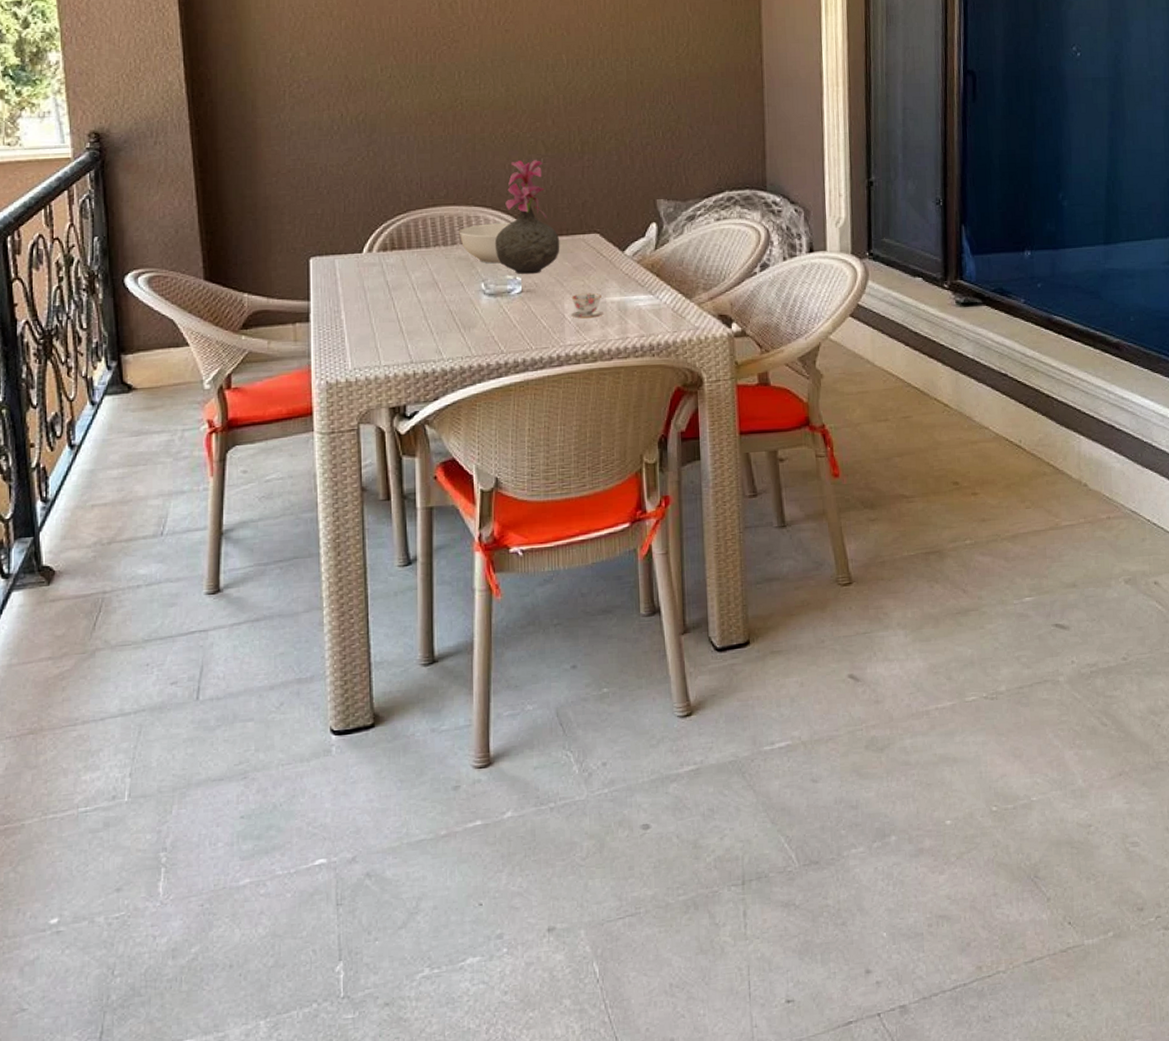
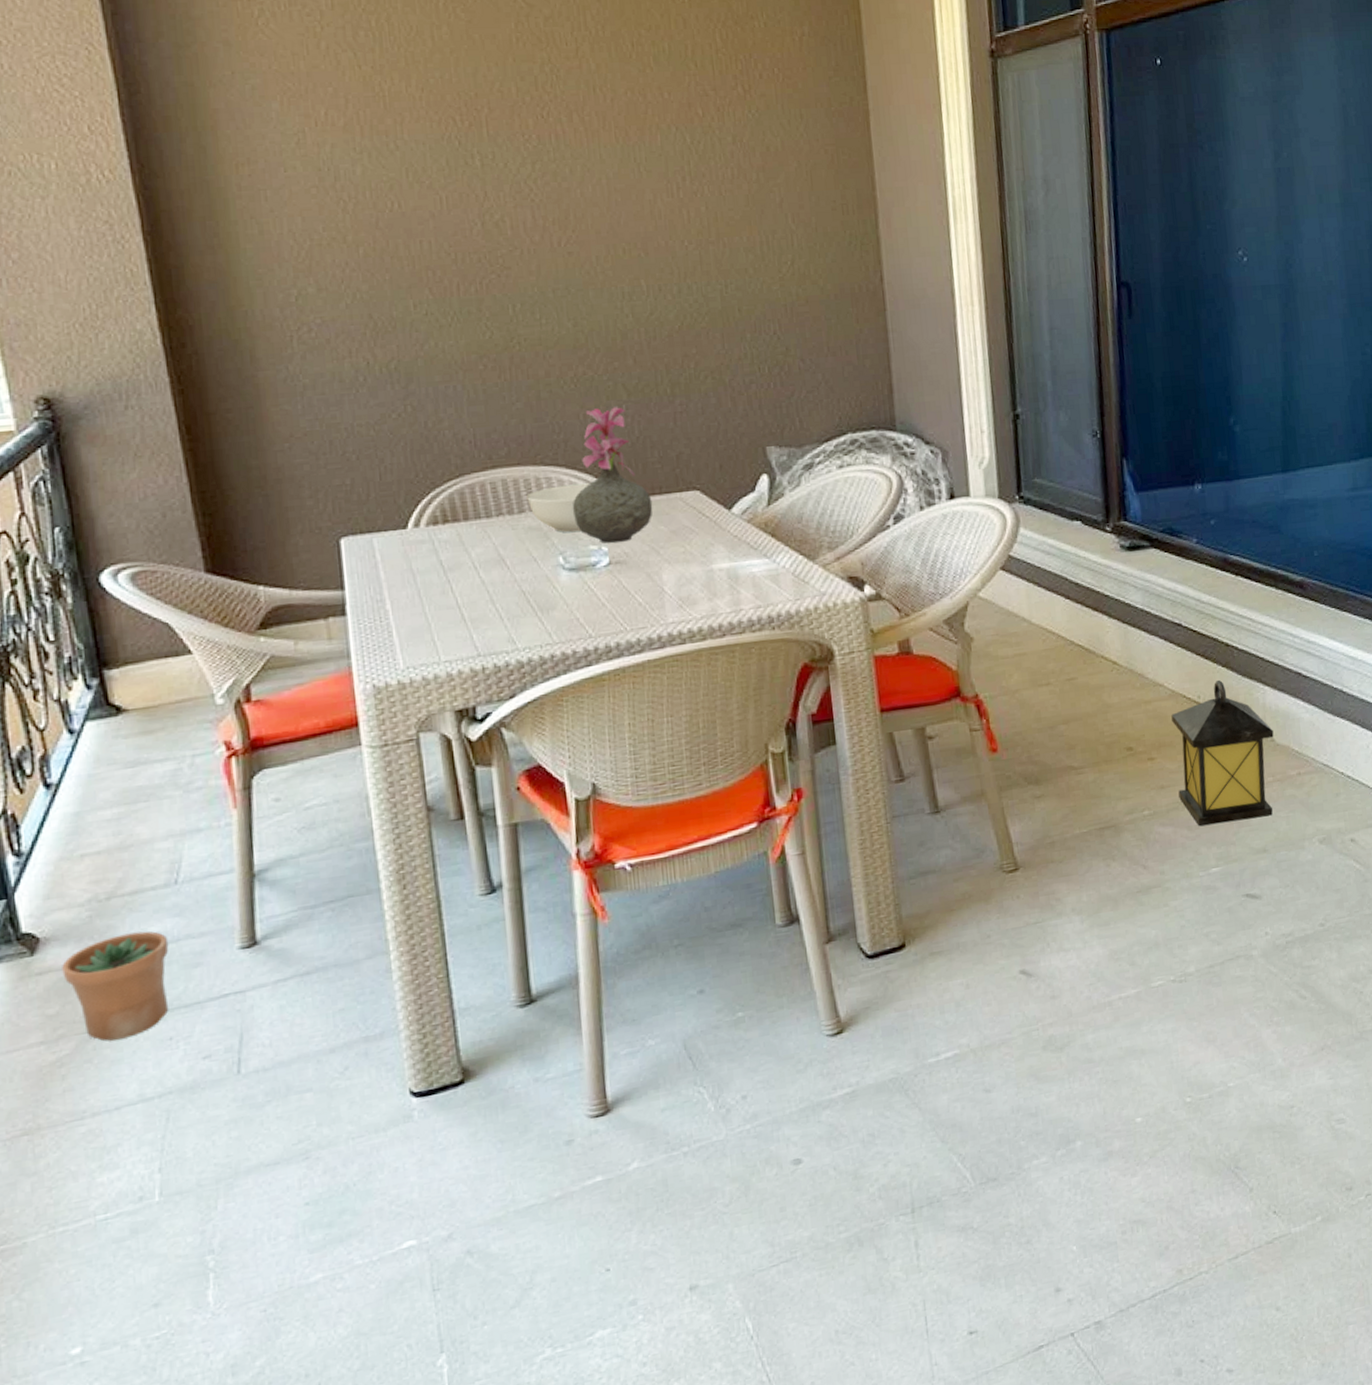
planter: none [70,572,152,662] -> present [62,931,169,1041]
teacup: present [570,293,603,319] -> none [670,560,710,592]
lantern: none [994,427,1087,558] -> present [1171,679,1274,826]

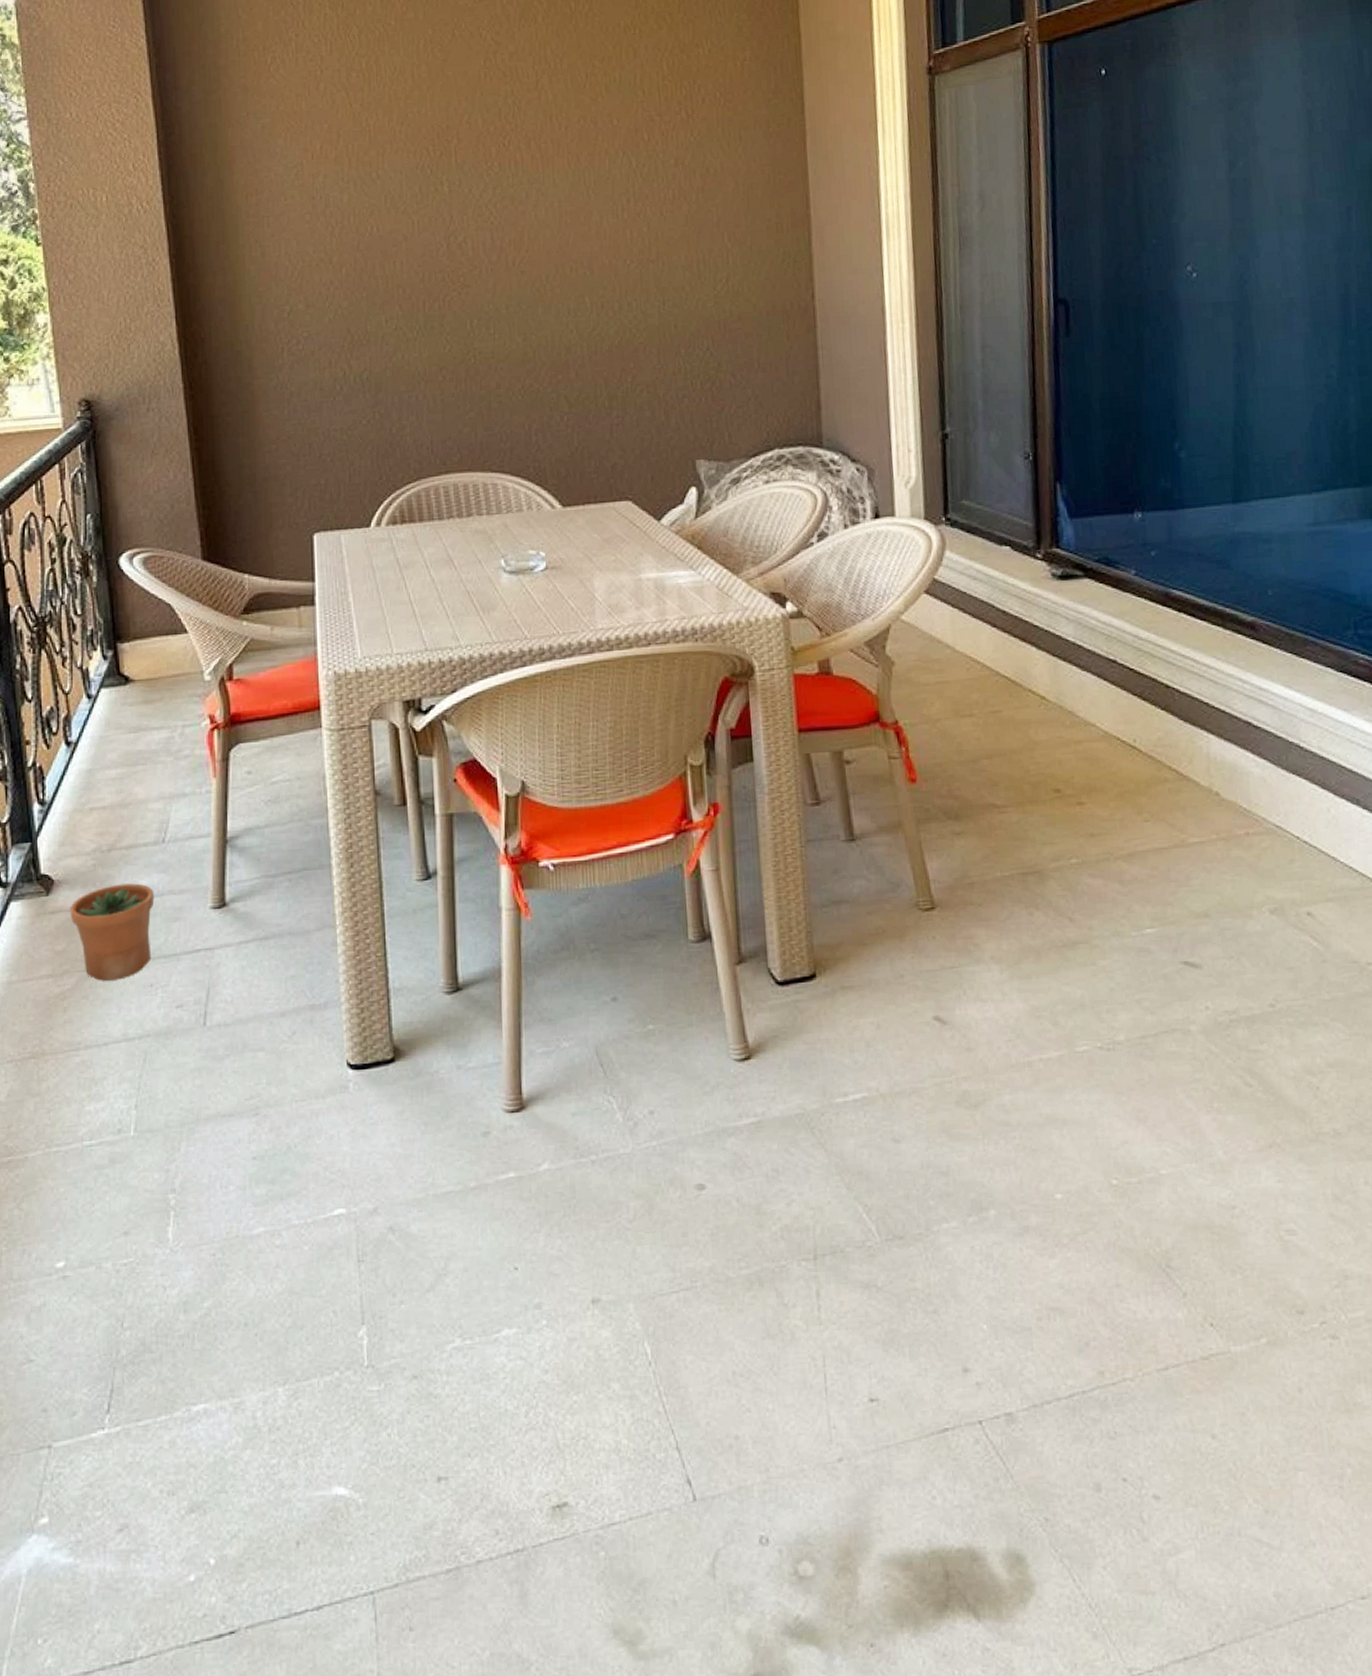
bowl: present [526,483,589,533] -> none [475,490,530,537]
vase: present [572,407,653,544] -> none [514,418,588,550]
lantern: present [1171,679,1274,826] -> none [1104,723,1219,881]

